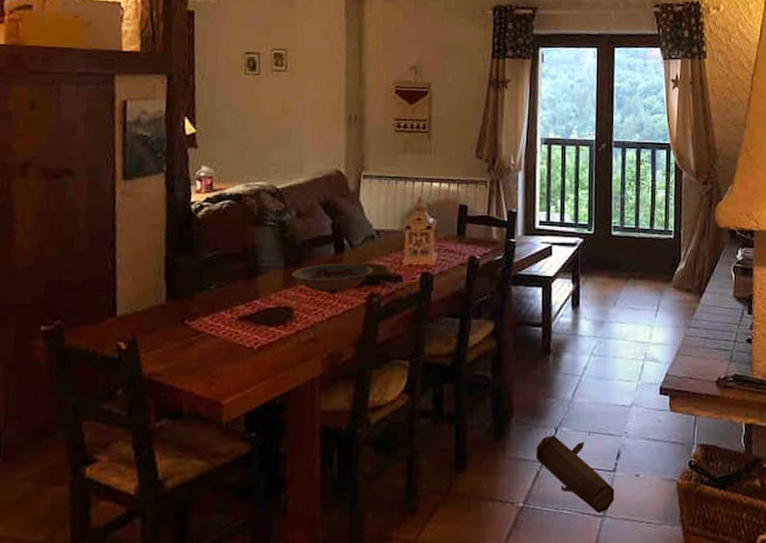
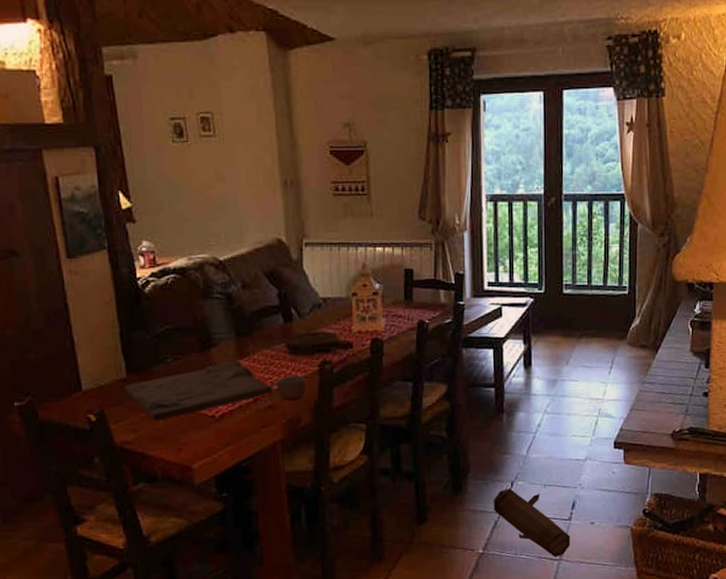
napkin: none [161,289,317,351] -> present [124,359,273,421]
bowl: present [291,263,373,295] -> none [244,332,323,364]
cup: none [313,307,351,334] -> present [269,375,305,400]

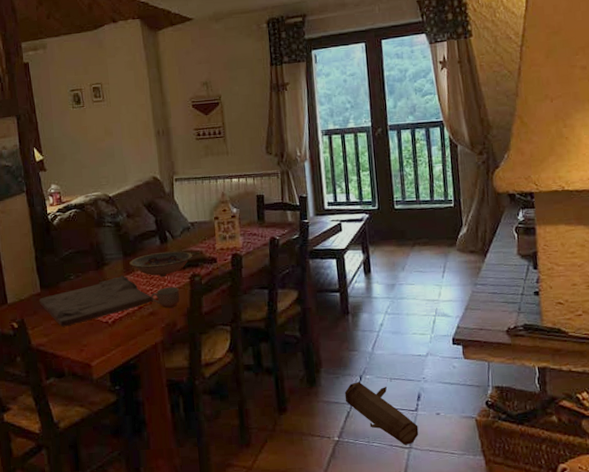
bowl: none [244,332,323,364] -> present [129,251,192,278]

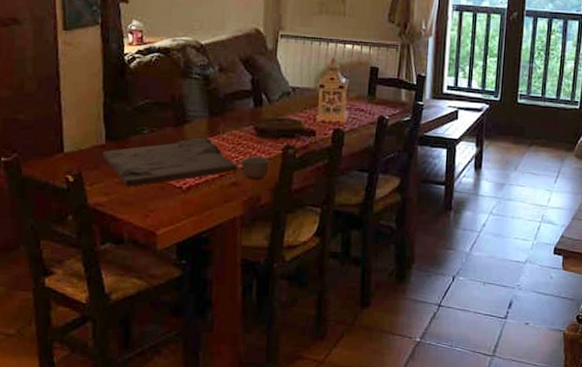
bowl: present [129,251,192,278] -> none [215,116,289,145]
decorative log: present [344,382,419,445] -> none [433,282,505,353]

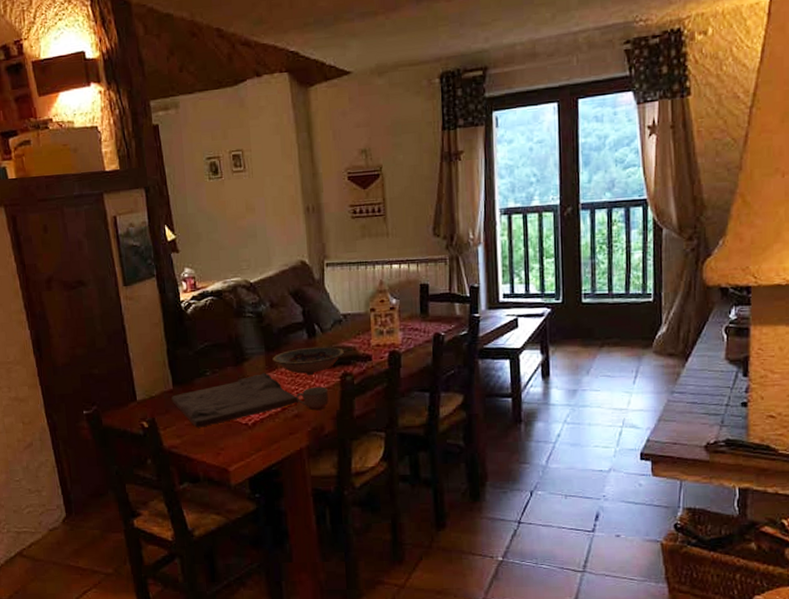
bowl: none [215,116,289,145] -> present [272,346,344,376]

